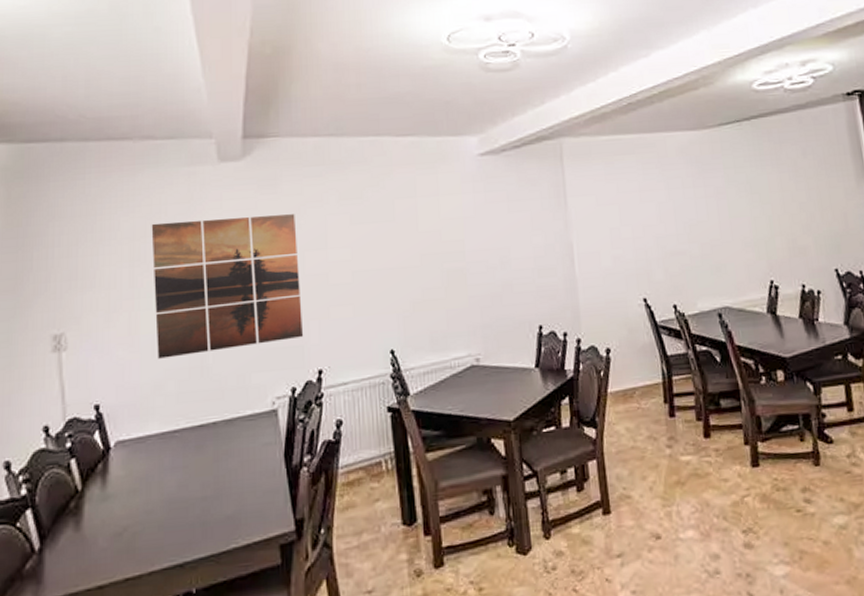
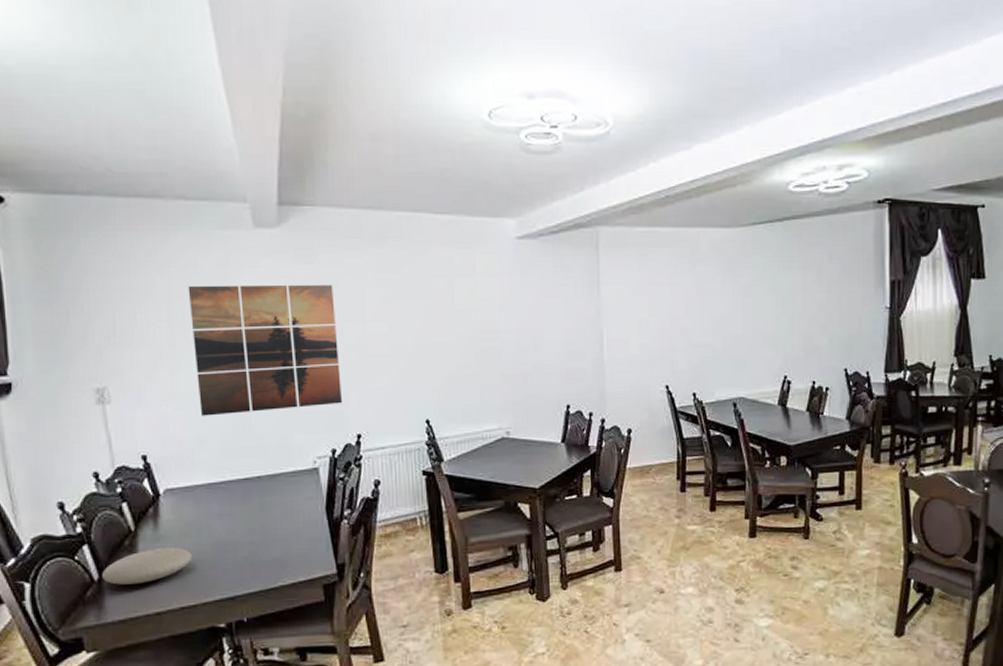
plate: none [42,507,141,555] -> present [101,547,192,585]

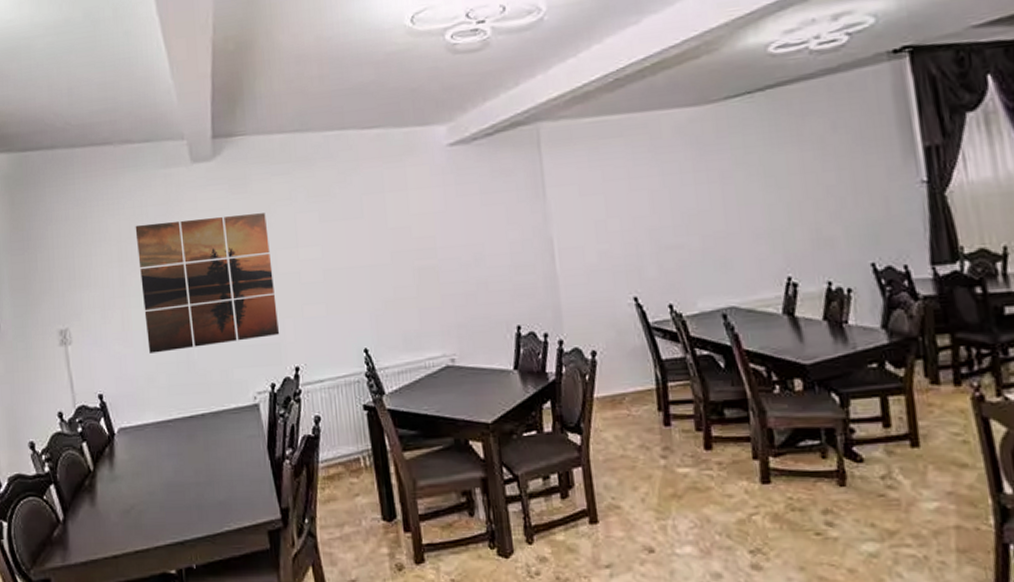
plate: present [101,547,192,585] -> none [65,488,144,526]

